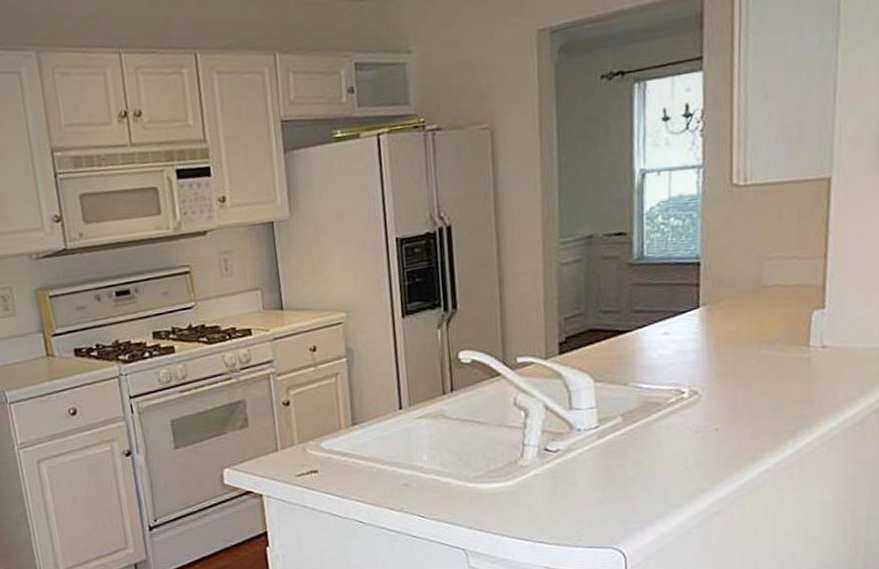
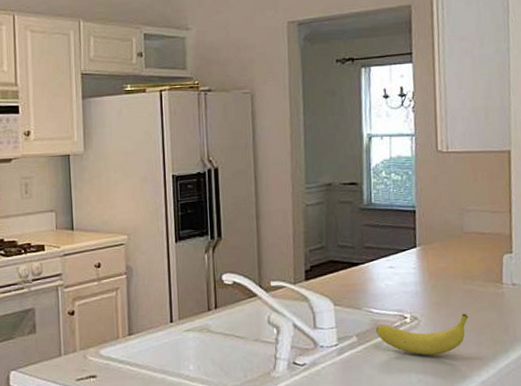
fruit: none [645,384,763,436] -> present [376,313,469,356]

